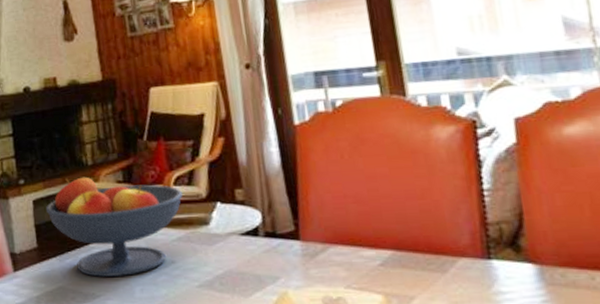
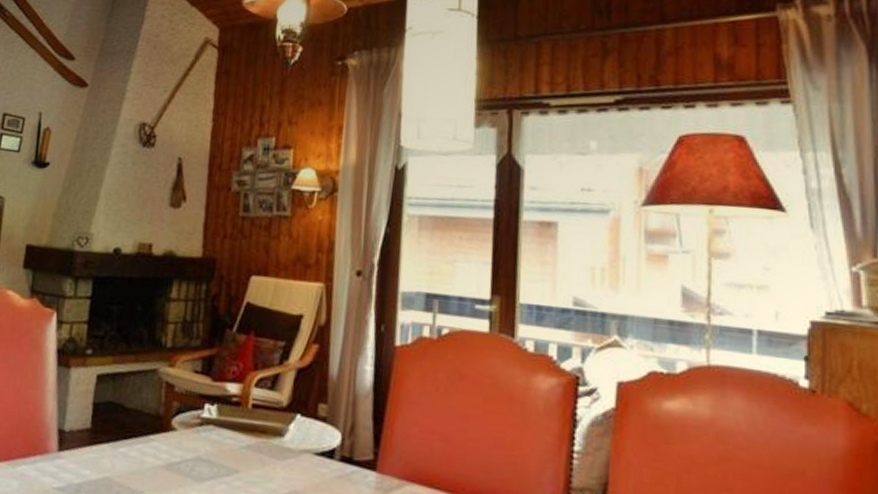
fruit bowl: present [46,176,183,277] -> none [110,357,262,478]

